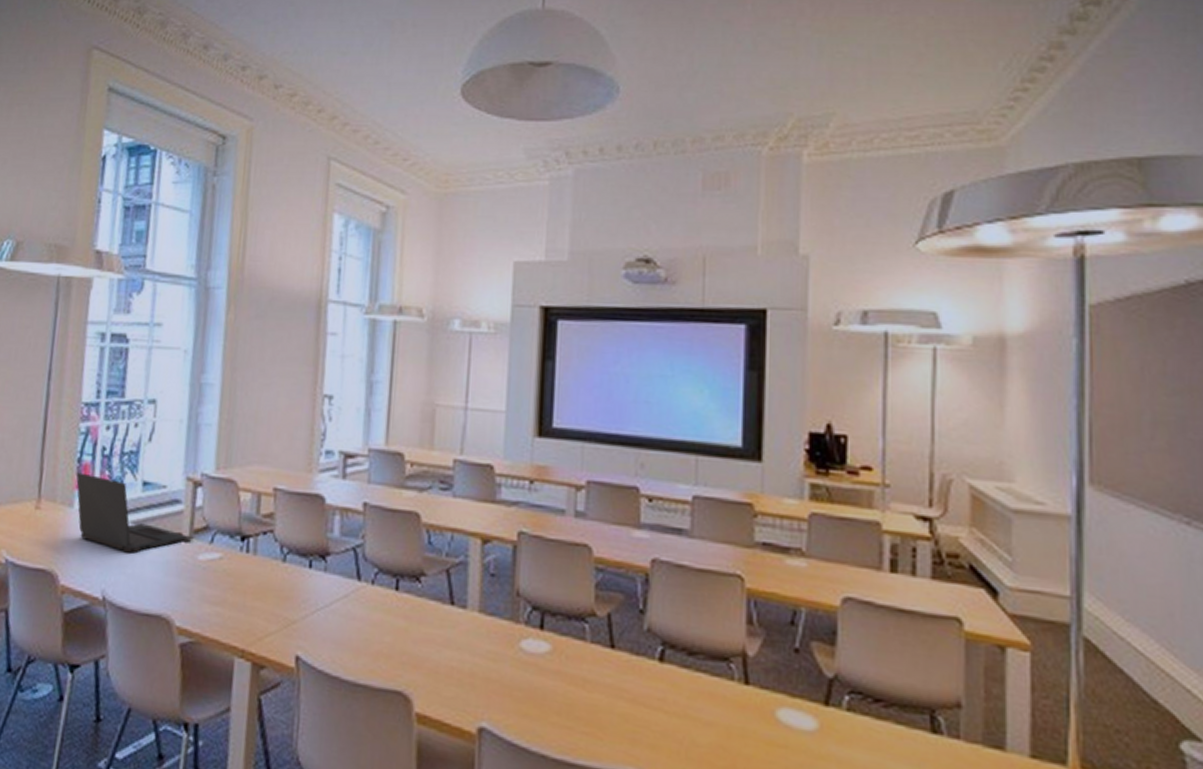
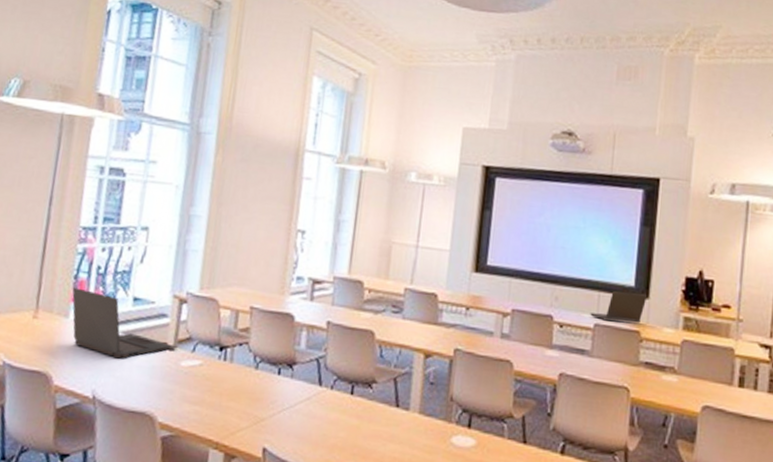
laptop computer: none [686,452,760,493] -> present [590,290,648,323]

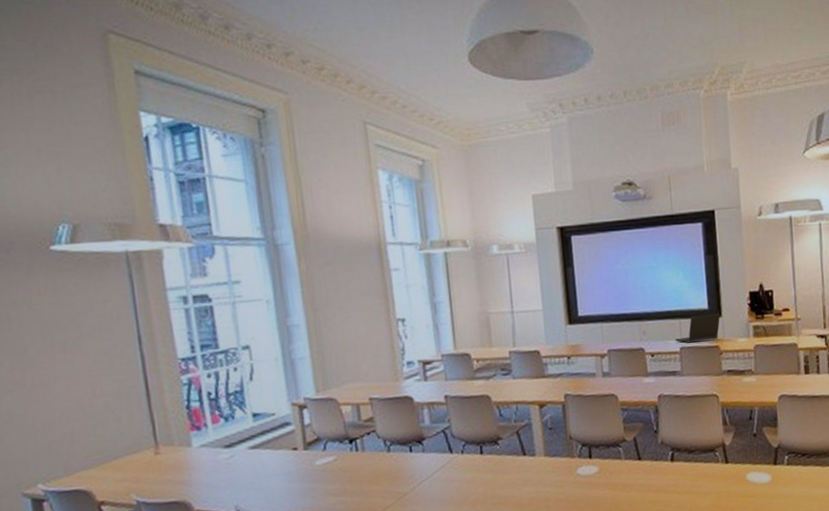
laptop: present [72,287,178,359] -> none [188,416,308,473]

